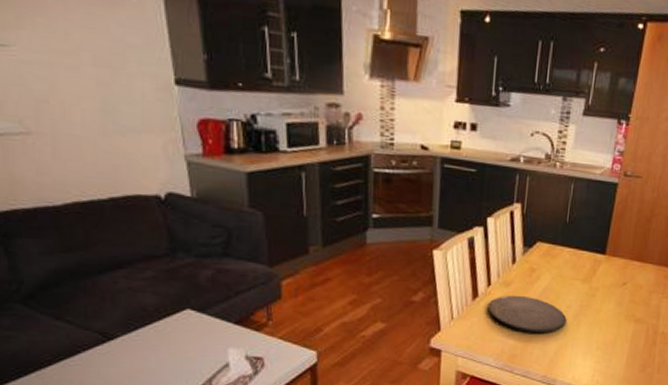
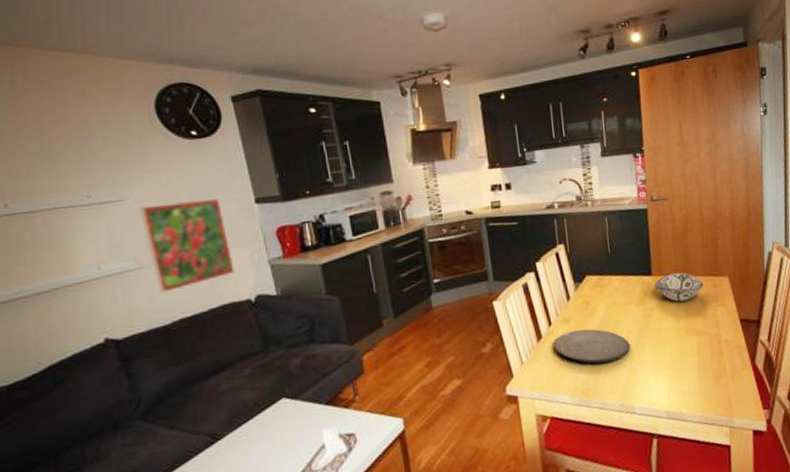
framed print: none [29,58,143,169] -> present [140,199,235,293]
decorative bowl: none [606,257,655,287] -> present [654,272,704,302]

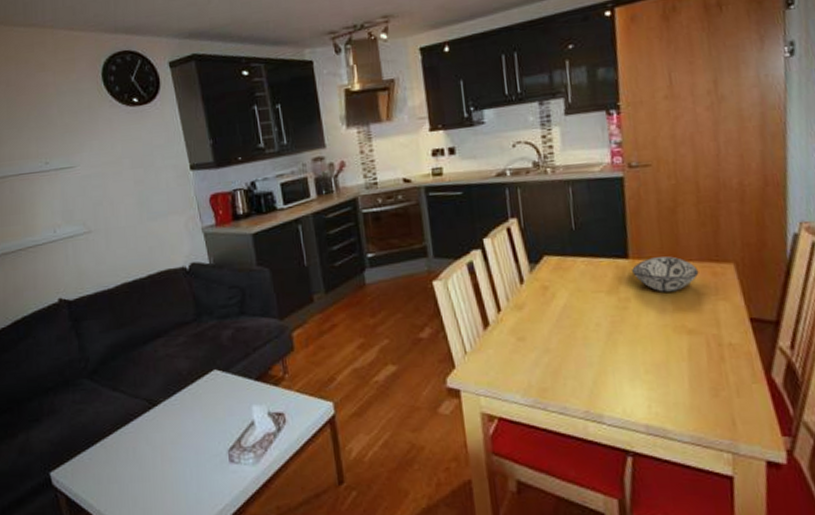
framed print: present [140,199,235,293] -> none [88,165,171,258]
plate: present [553,329,631,364] -> none [503,318,599,360]

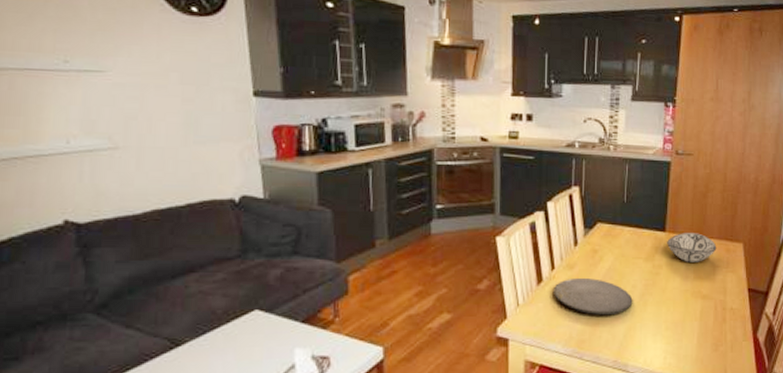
plate: none [503,318,599,360] -> present [554,277,633,316]

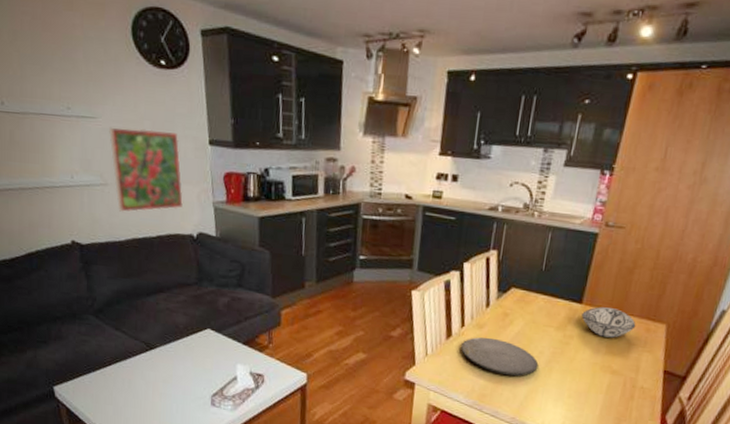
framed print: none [122,81,221,179] -> present [109,127,183,212]

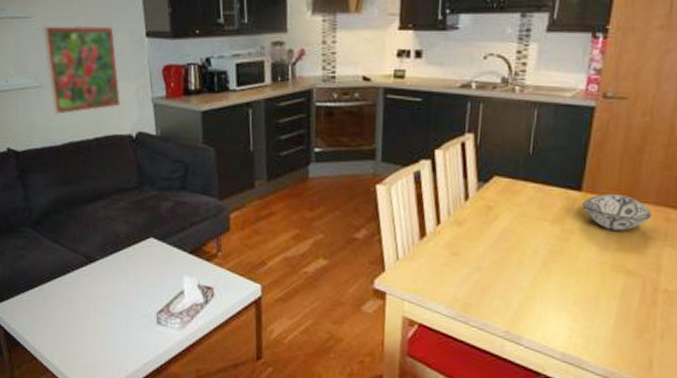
plate: present [461,337,539,376] -> none [438,235,533,281]

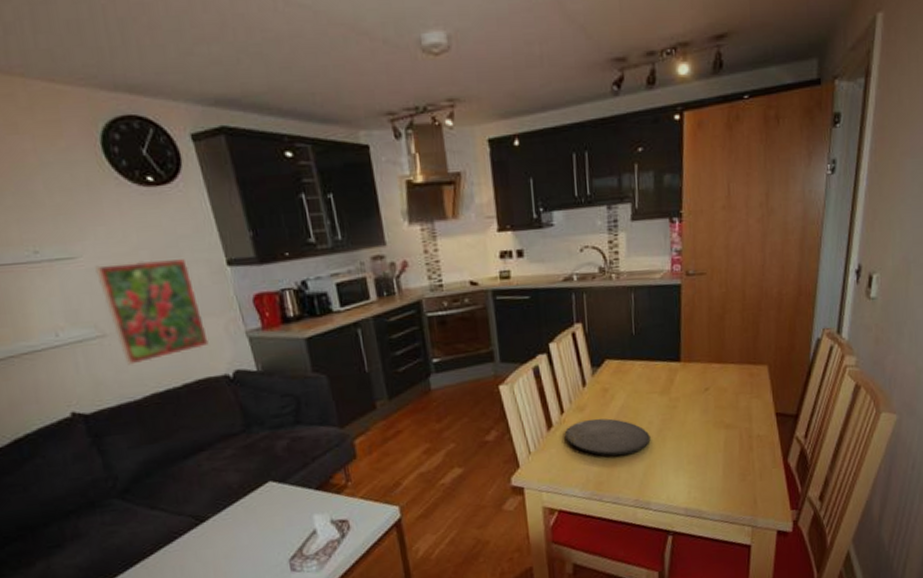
plate: none [438,235,533,281] -> present [565,418,651,456]
decorative bowl: present [582,194,652,231] -> none [683,359,739,392]

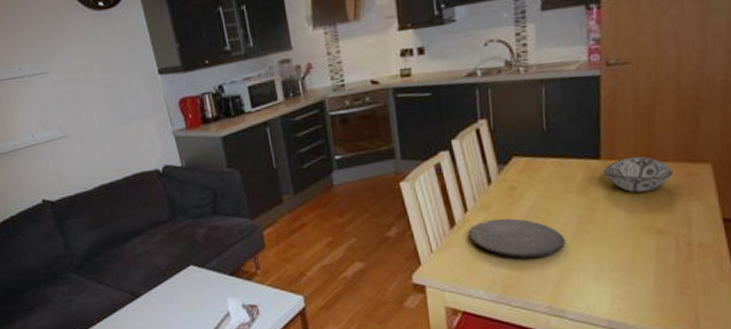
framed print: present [95,259,209,365] -> none [61,70,144,161]
decorative bowl: none [683,359,739,392] -> present [603,156,673,193]

